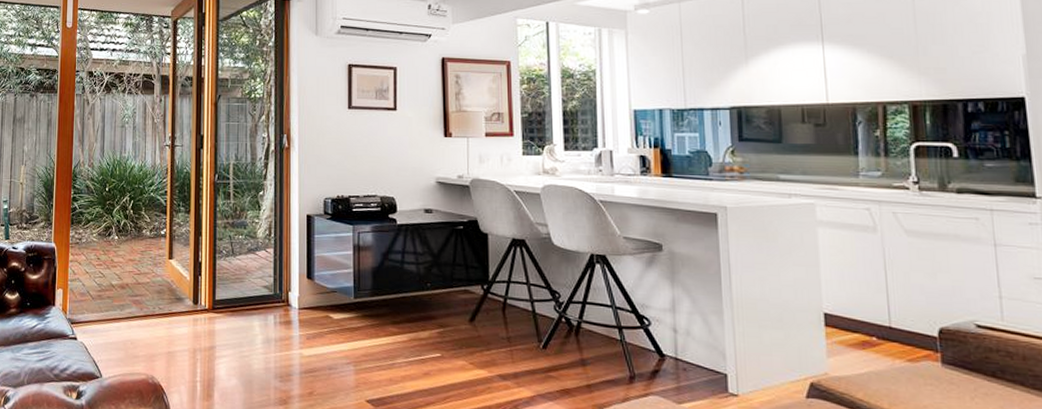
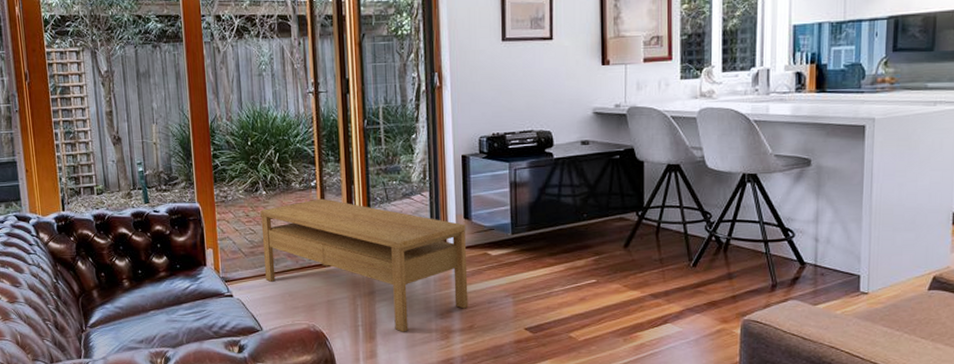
coffee table: none [110,247,309,393] -> present [260,198,469,332]

